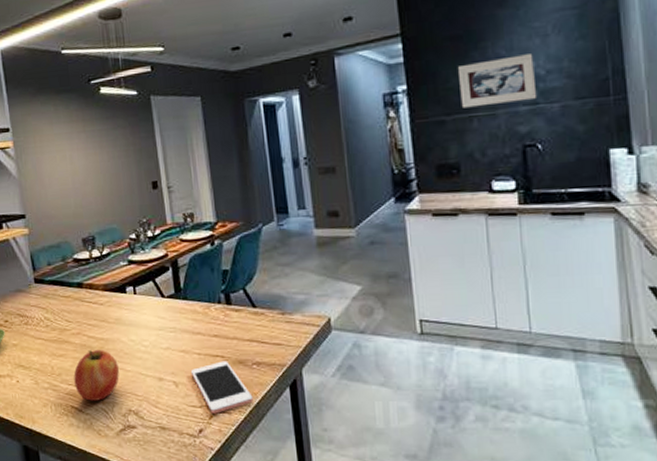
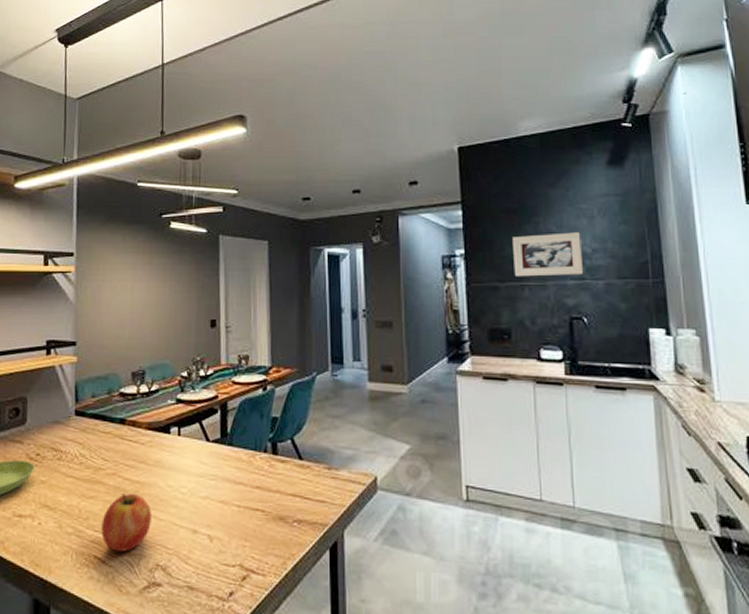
cell phone: present [190,361,253,414] -> none [227,516,290,575]

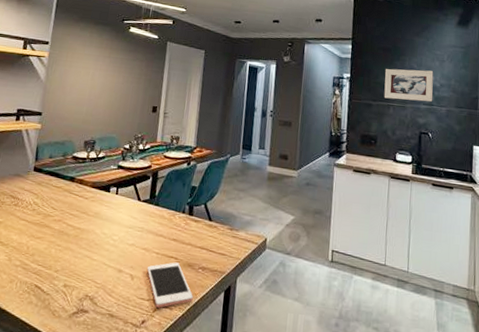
fruit: present [101,492,151,552] -> none [43,236,87,284]
cell phone: none [227,516,290,575] -> present [146,262,193,308]

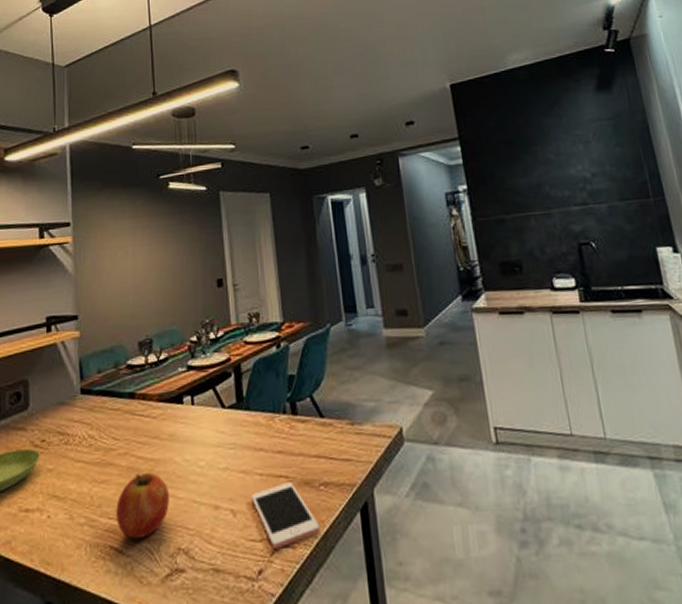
fruit: none [43,236,87,284] -> present [116,472,169,539]
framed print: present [384,68,434,102] -> none [513,158,586,208]

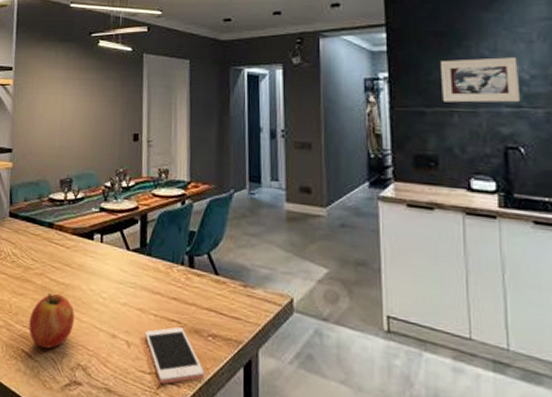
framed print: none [513,158,586,208] -> present [441,57,521,103]

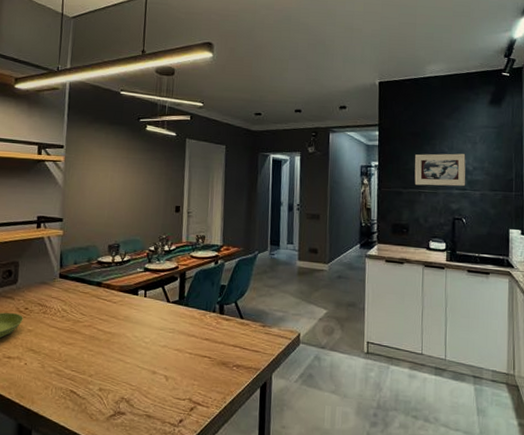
fruit: present [29,292,74,349] -> none [77,340,120,388]
cell phone: present [144,327,205,384] -> none [180,361,229,407]

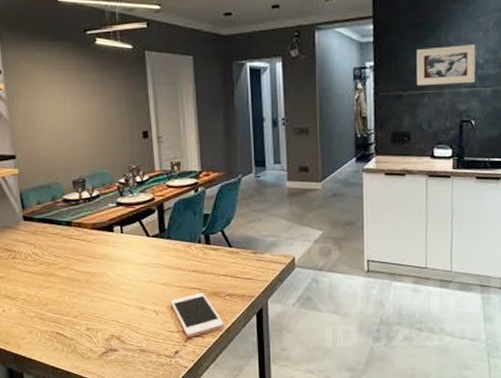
cell phone: none [180,361,229,407] -> present [170,293,224,338]

